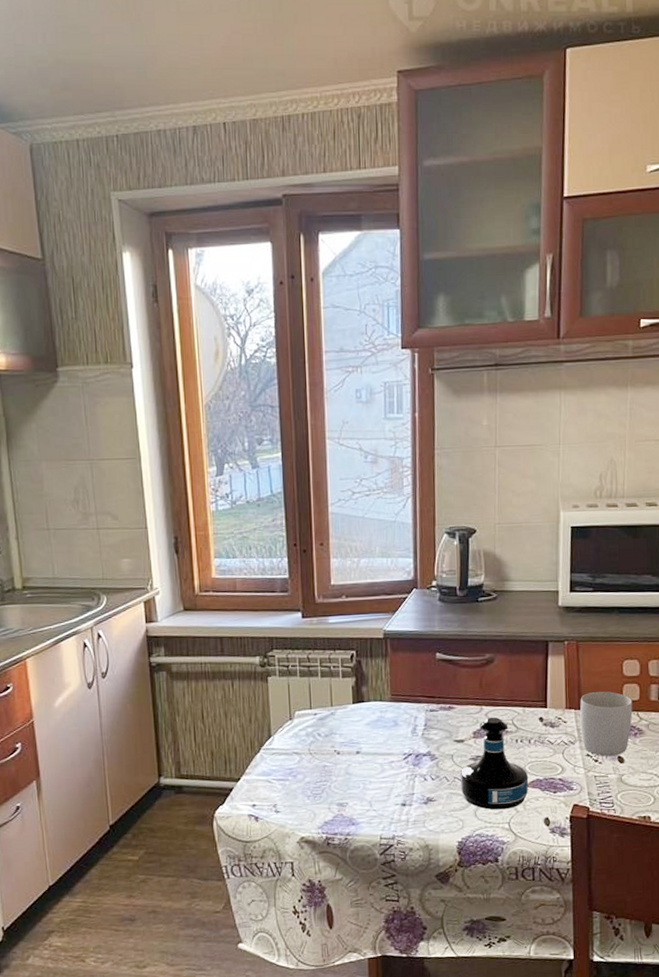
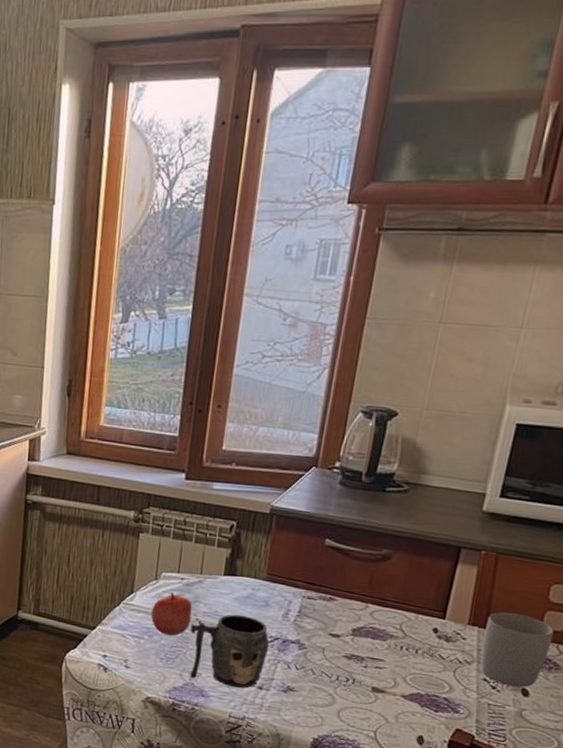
apple: none [291,728,330,773] -> present [150,591,192,636]
mug: none [330,738,405,809] -> present [190,614,270,688]
tequila bottle: present [461,717,529,810] -> none [327,617,408,718]

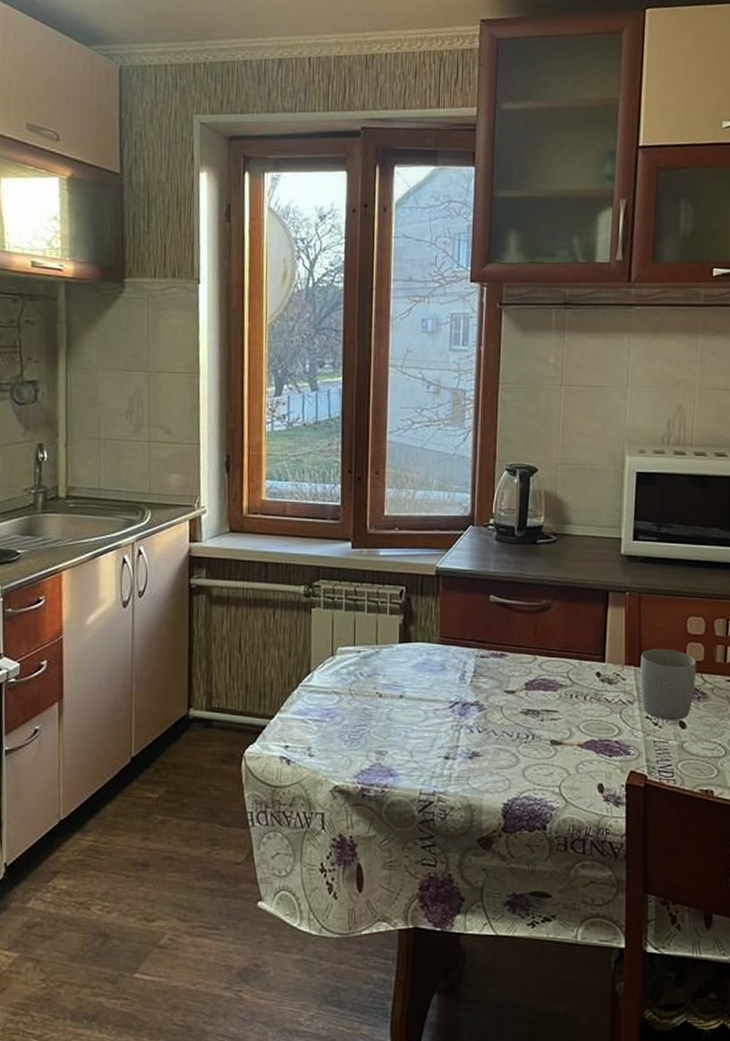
apple: present [150,591,192,636] -> none [330,666,372,715]
mug: present [190,614,270,688] -> none [371,683,451,761]

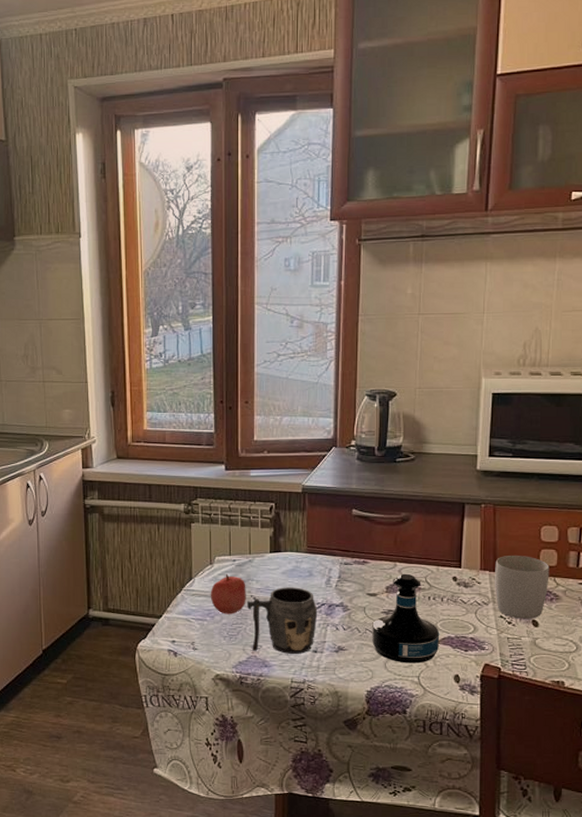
apple: none [330,666,372,715] -> present [210,573,246,614]
mug: none [371,683,451,761] -> present [246,587,318,654]
tequila bottle: none [510,668,583,771] -> present [372,573,440,664]

